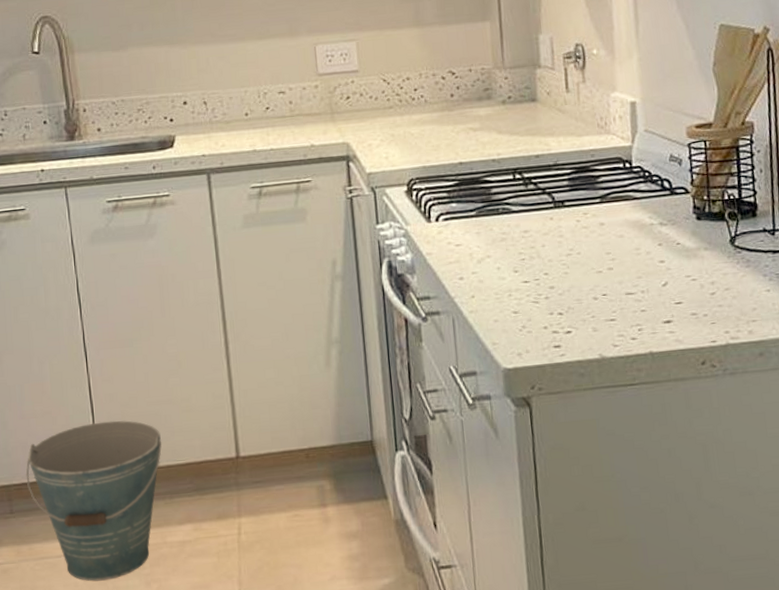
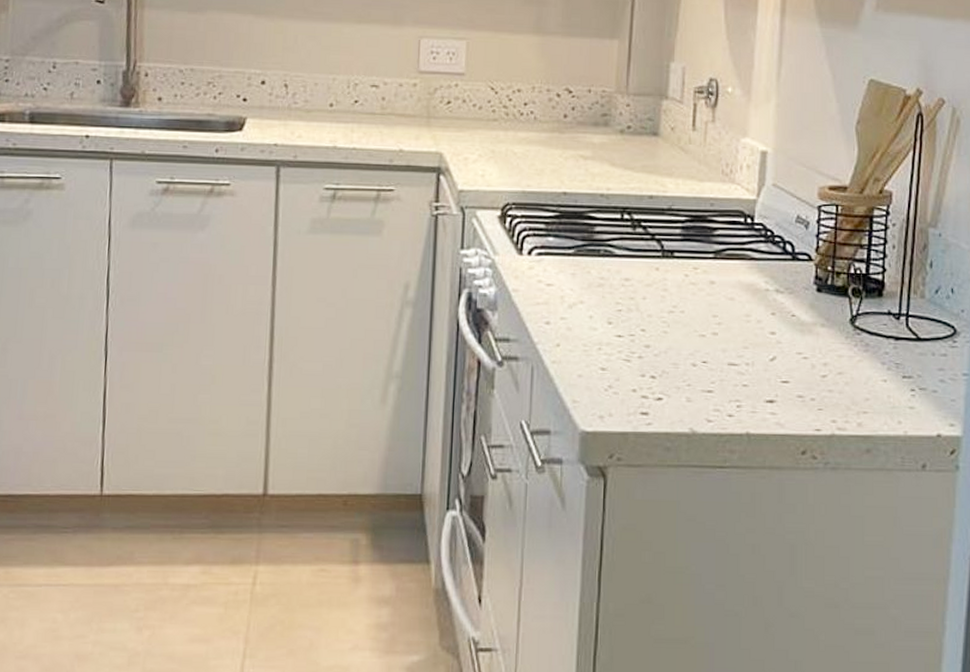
bucket: present [26,420,162,581] -> none [14,434,180,620]

